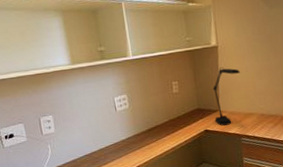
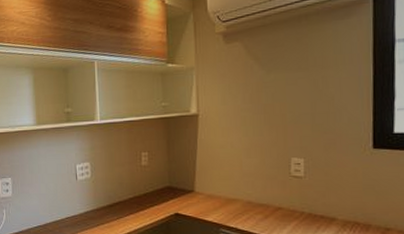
desk lamp: present [213,67,240,126] -> none [187,140,224,210]

